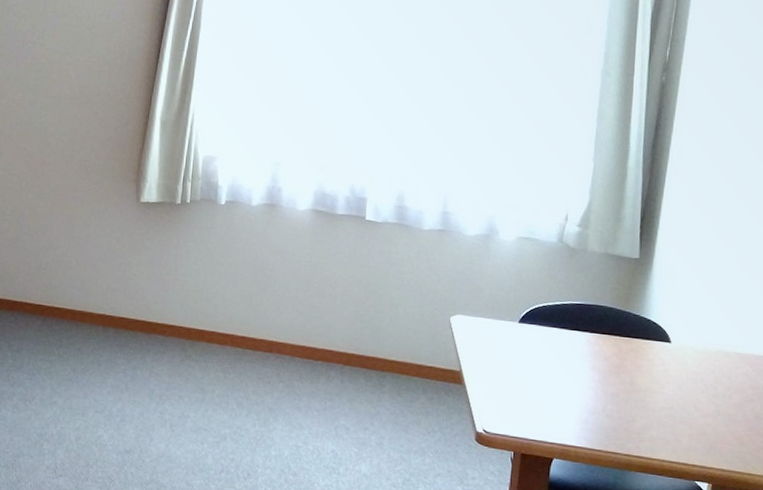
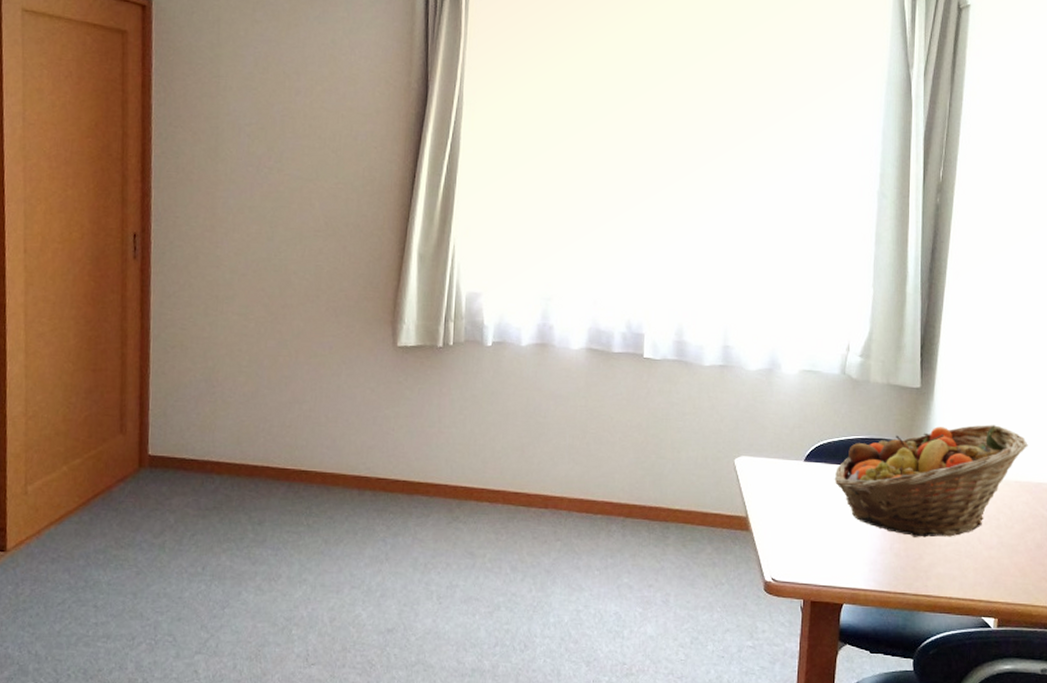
fruit basket: none [548,296,750,403] -> present [834,424,1028,538]

